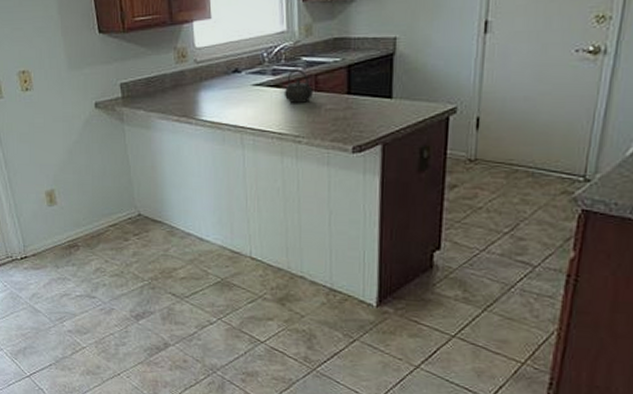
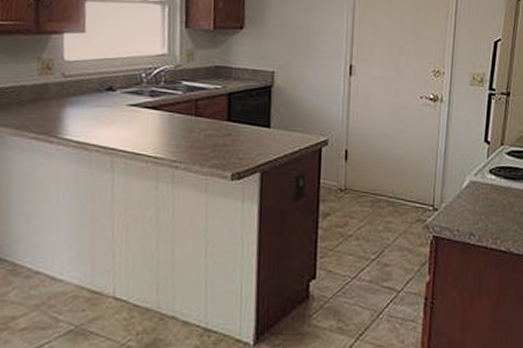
kettle: present [284,69,313,104] -> none [161,92,193,128]

